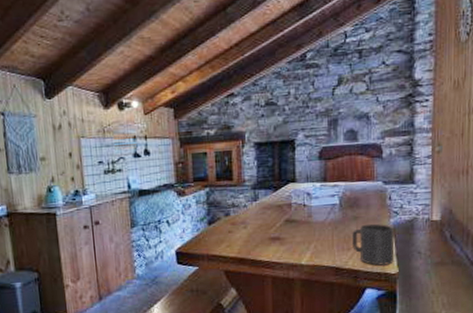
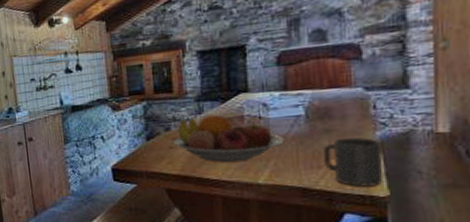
fruit bowl: none [232,202,323,246] -> present [173,115,284,163]

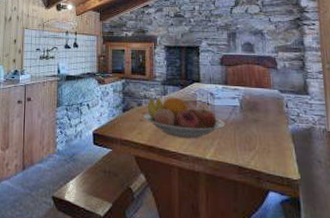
mug: present [323,137,382,187] -> none [253,127,295,170]

